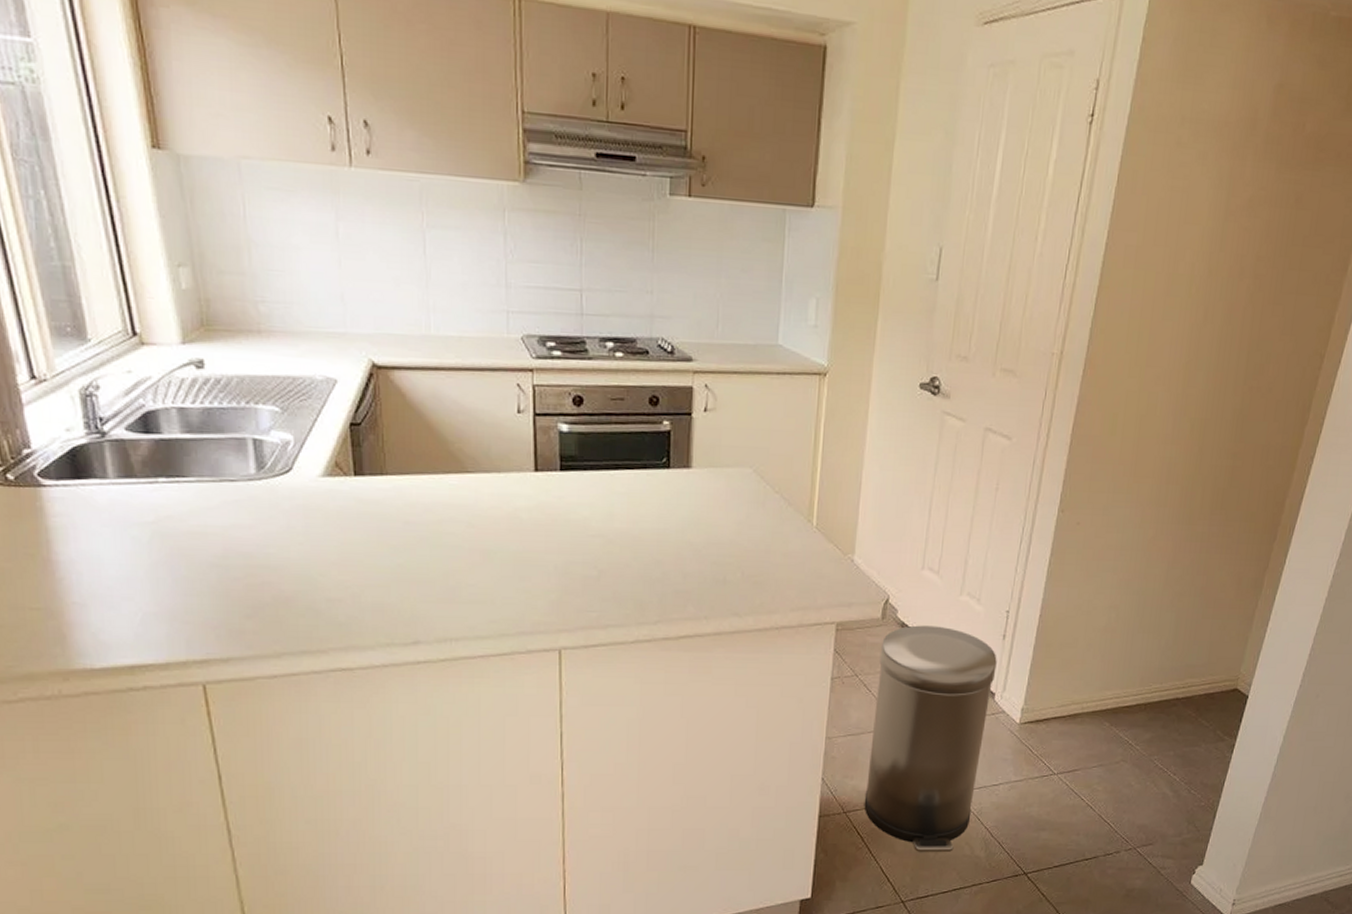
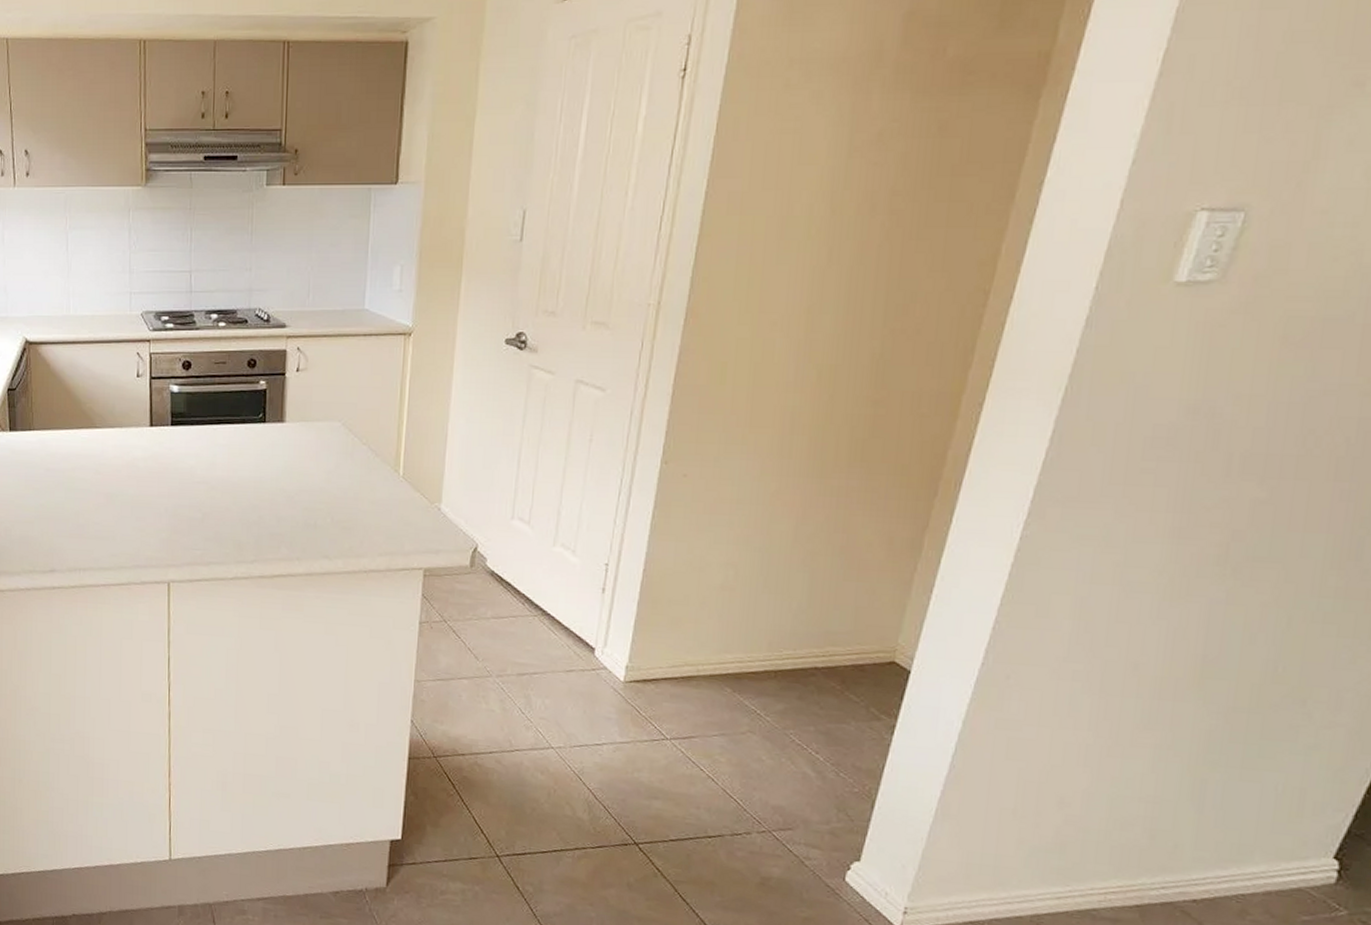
pedal bin: present [864,625,997,852] -> none [455,574,596,810]

